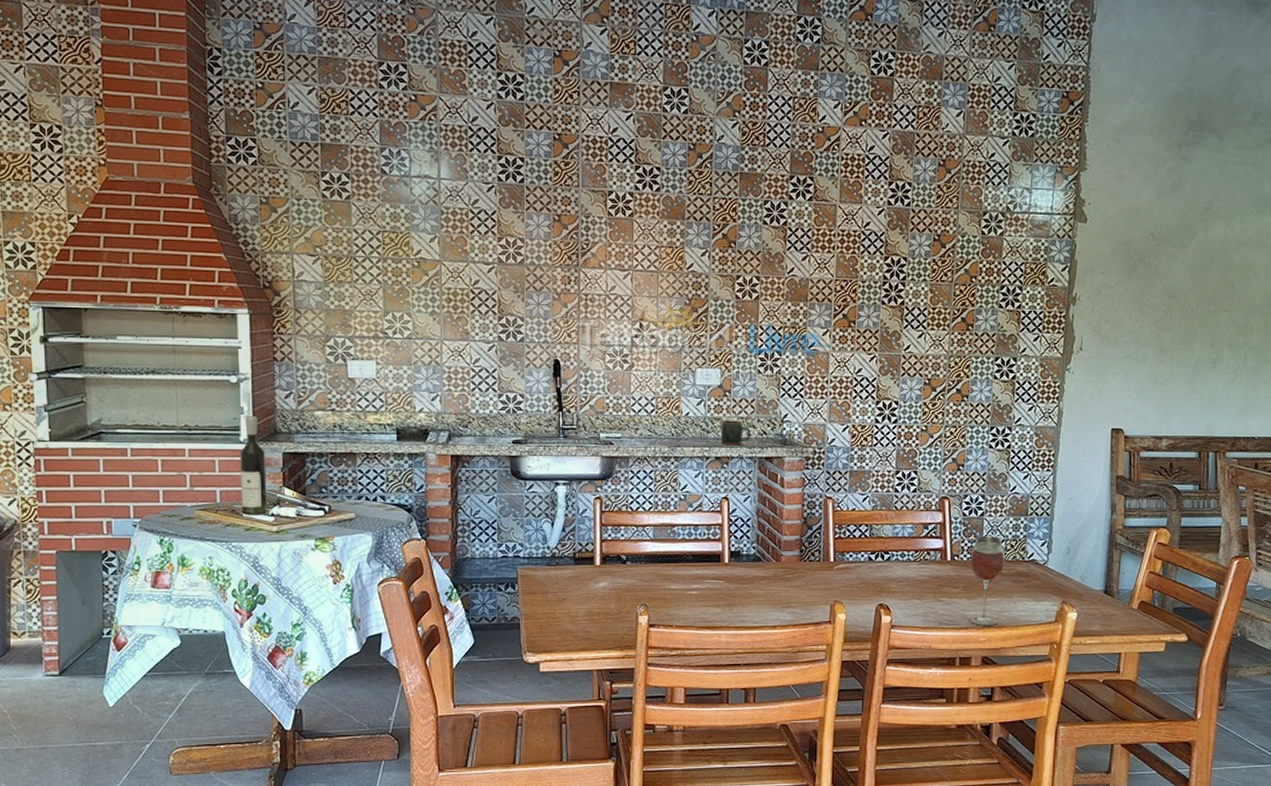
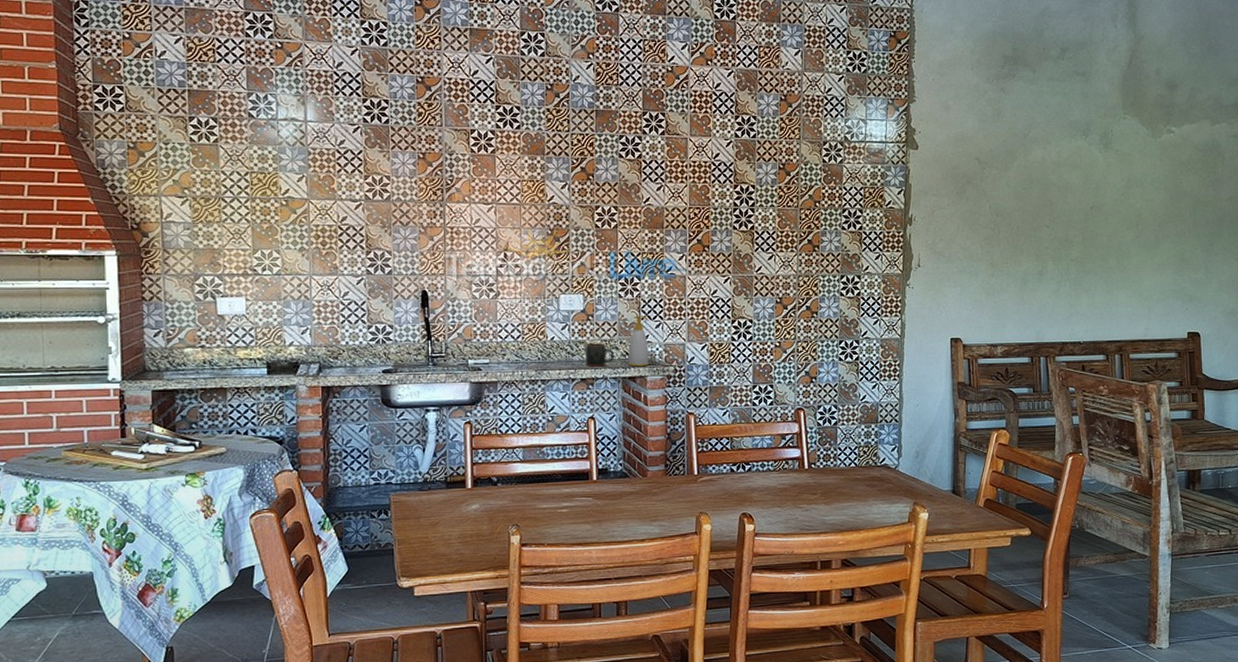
bottle: present [240,415,267,516] -> none [108,354,136,455]
soap bottle: none [765,393,788,447] -> present [627,316,650,367]
wineglass: present [970,536,1005,625] -> none [826,444,858,529]

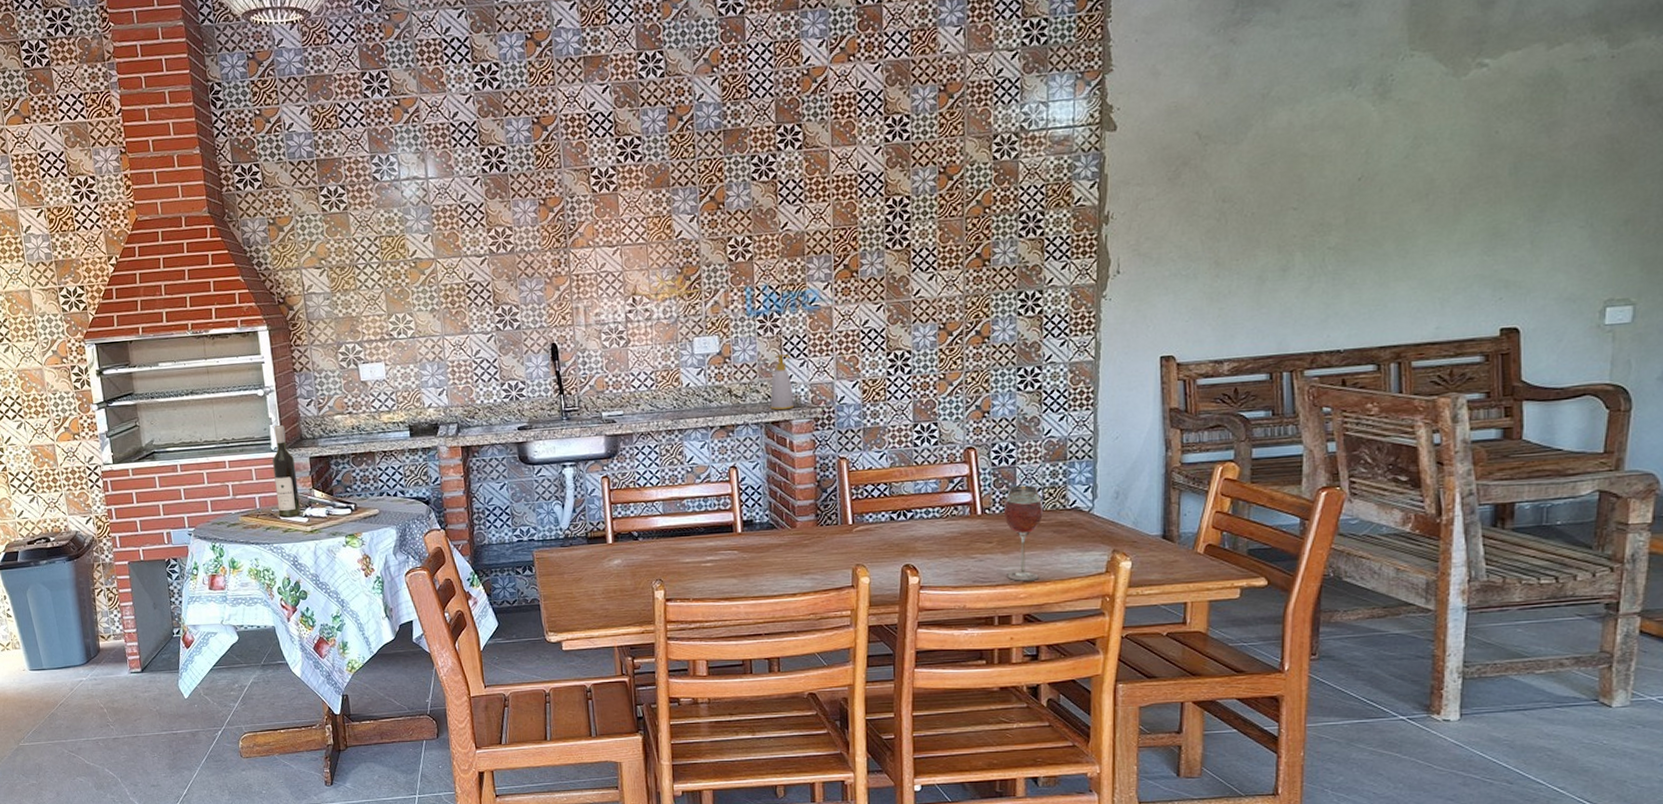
bottle: none [108,354,136,455] -> present [272,424,301,519]
mug: present [585,343,614,367] -> none [723,386,755,413]
wineglass: none [826,444,858,529] -> present [1003,485,1043,581]

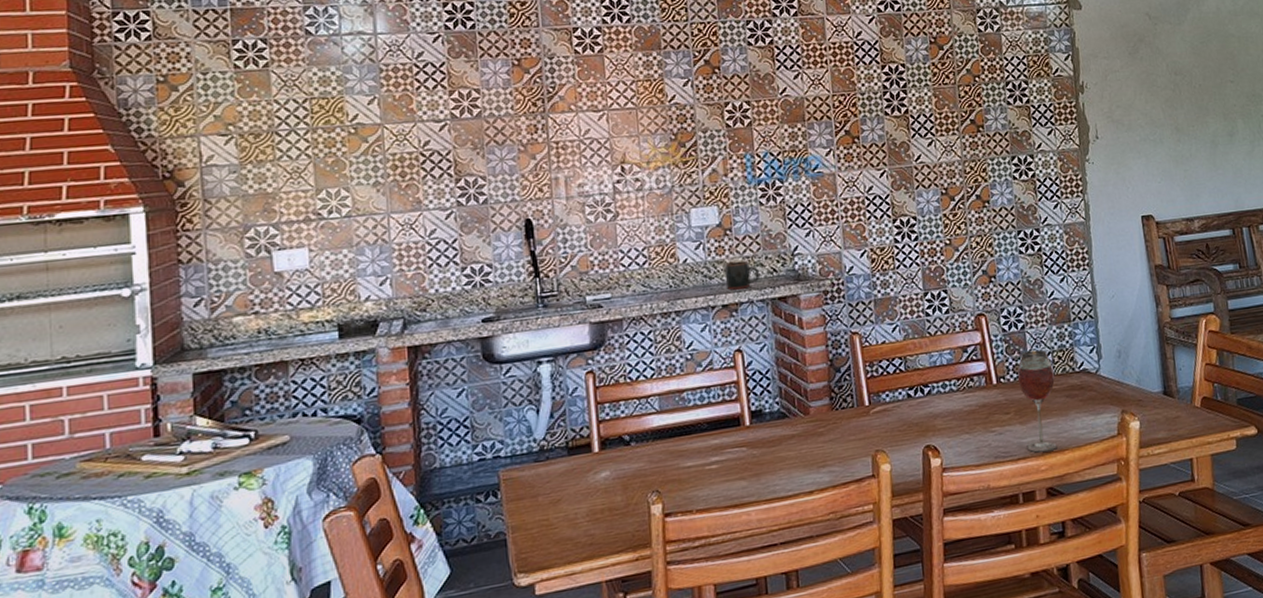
bottle: present [272,424,301,519] -> none [136,333,174,460]
mug: none [723,386,755,413] -> present [724,260,759,290]
soap bottle: present [769,354,795,411] -> none [775,224,802,285]

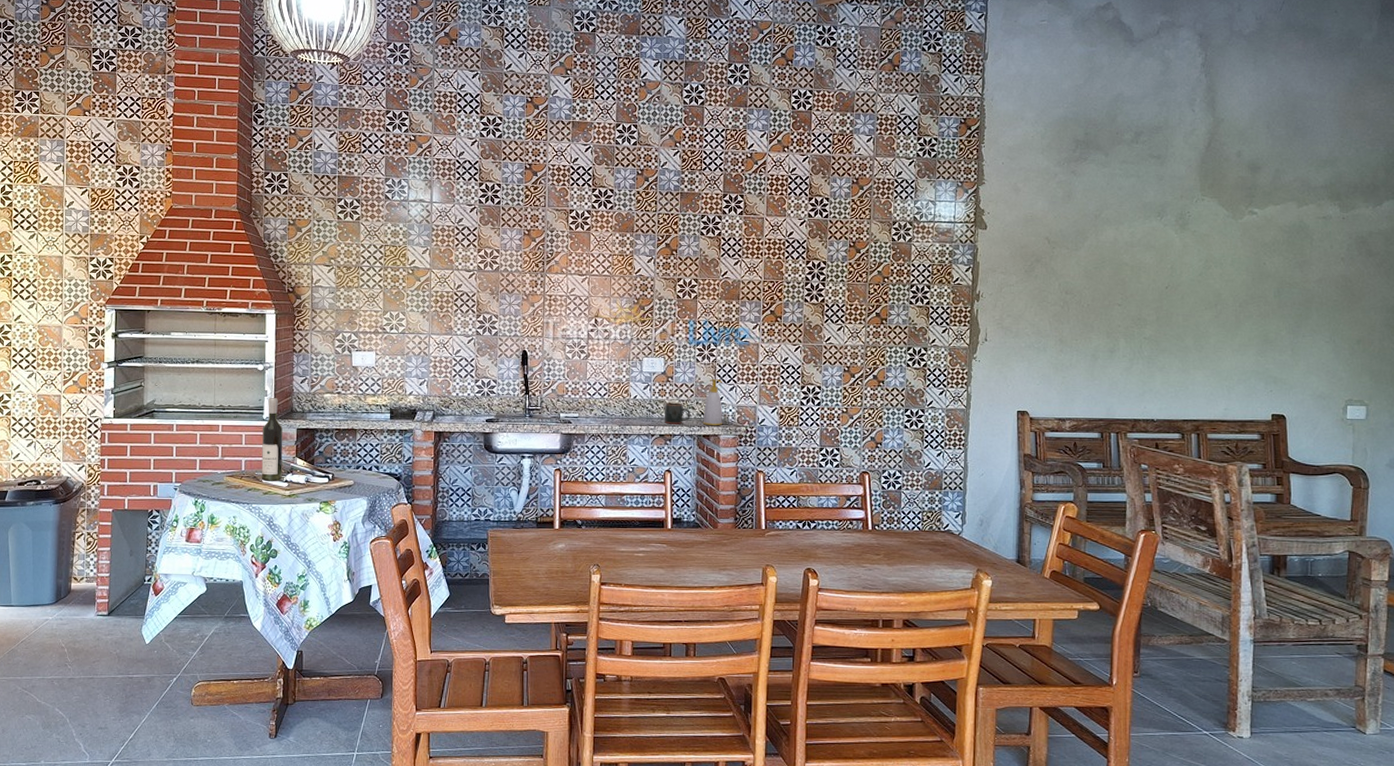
bottle: none [136,333,174,460] -> present [261,397,283,482]
soap bottle: none [775,224,802,285] -> present [703,379,723,426]
wineglass: present [1017,349,1057,453] -> none [890,508,922,591]

